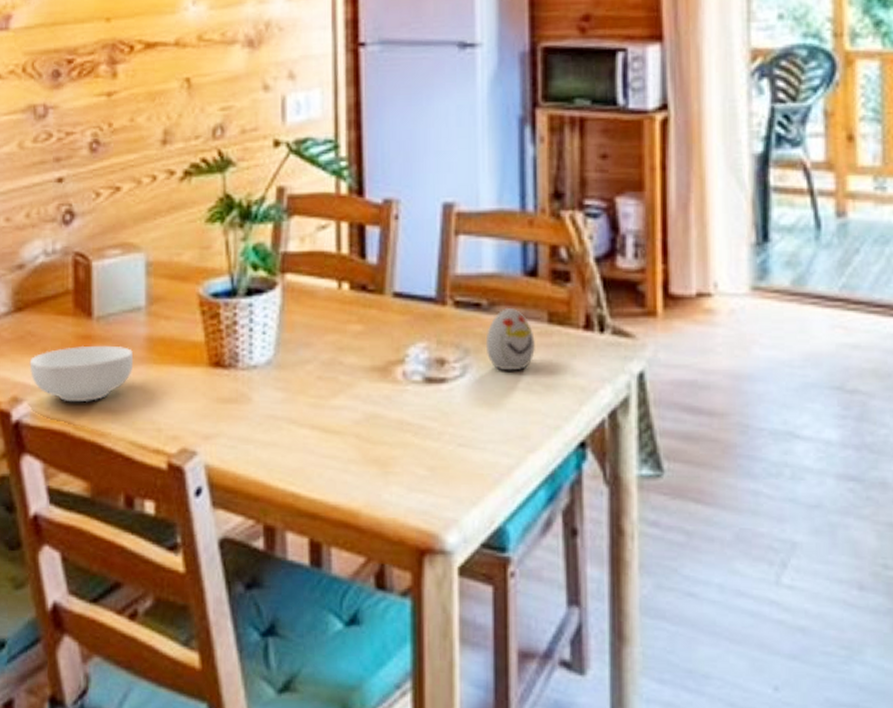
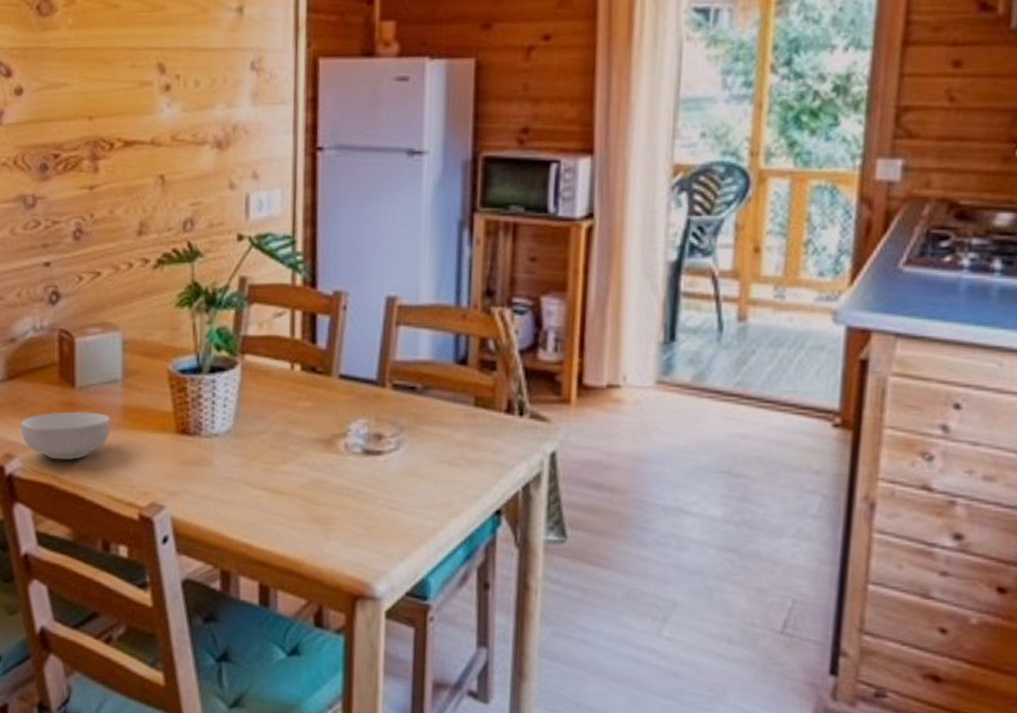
decorative egg: present [485,307,535,370] -> none [418,391,462,446]

